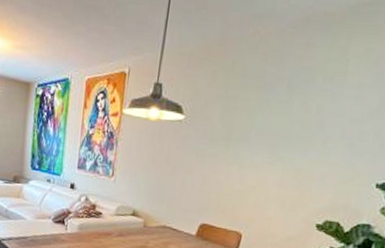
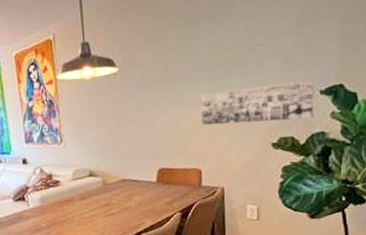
wall art: none [253,161,374,209] -> present [201,79,315,125]

